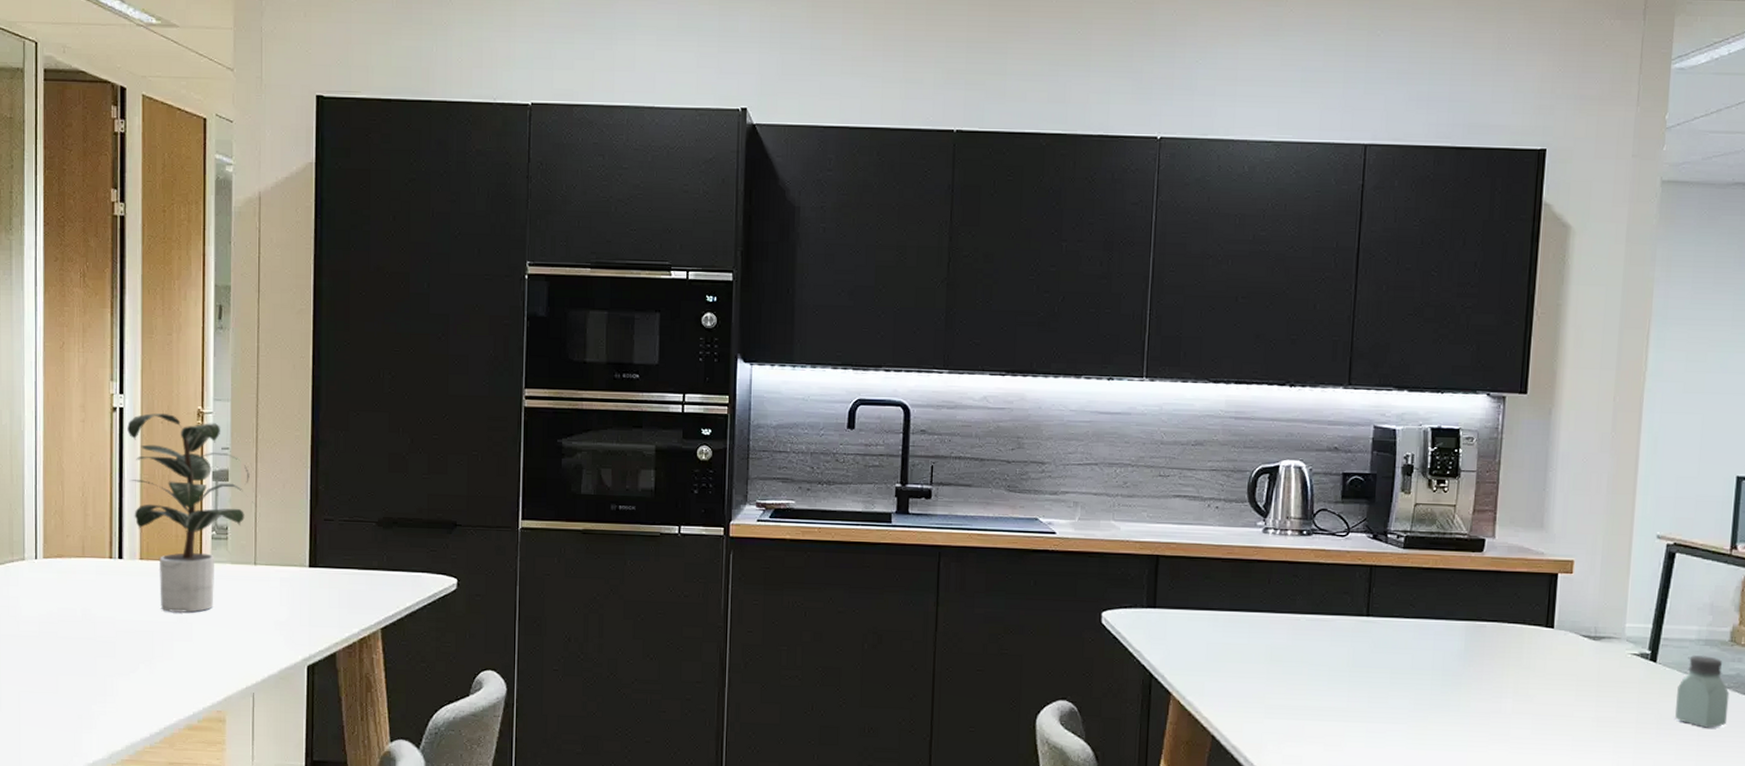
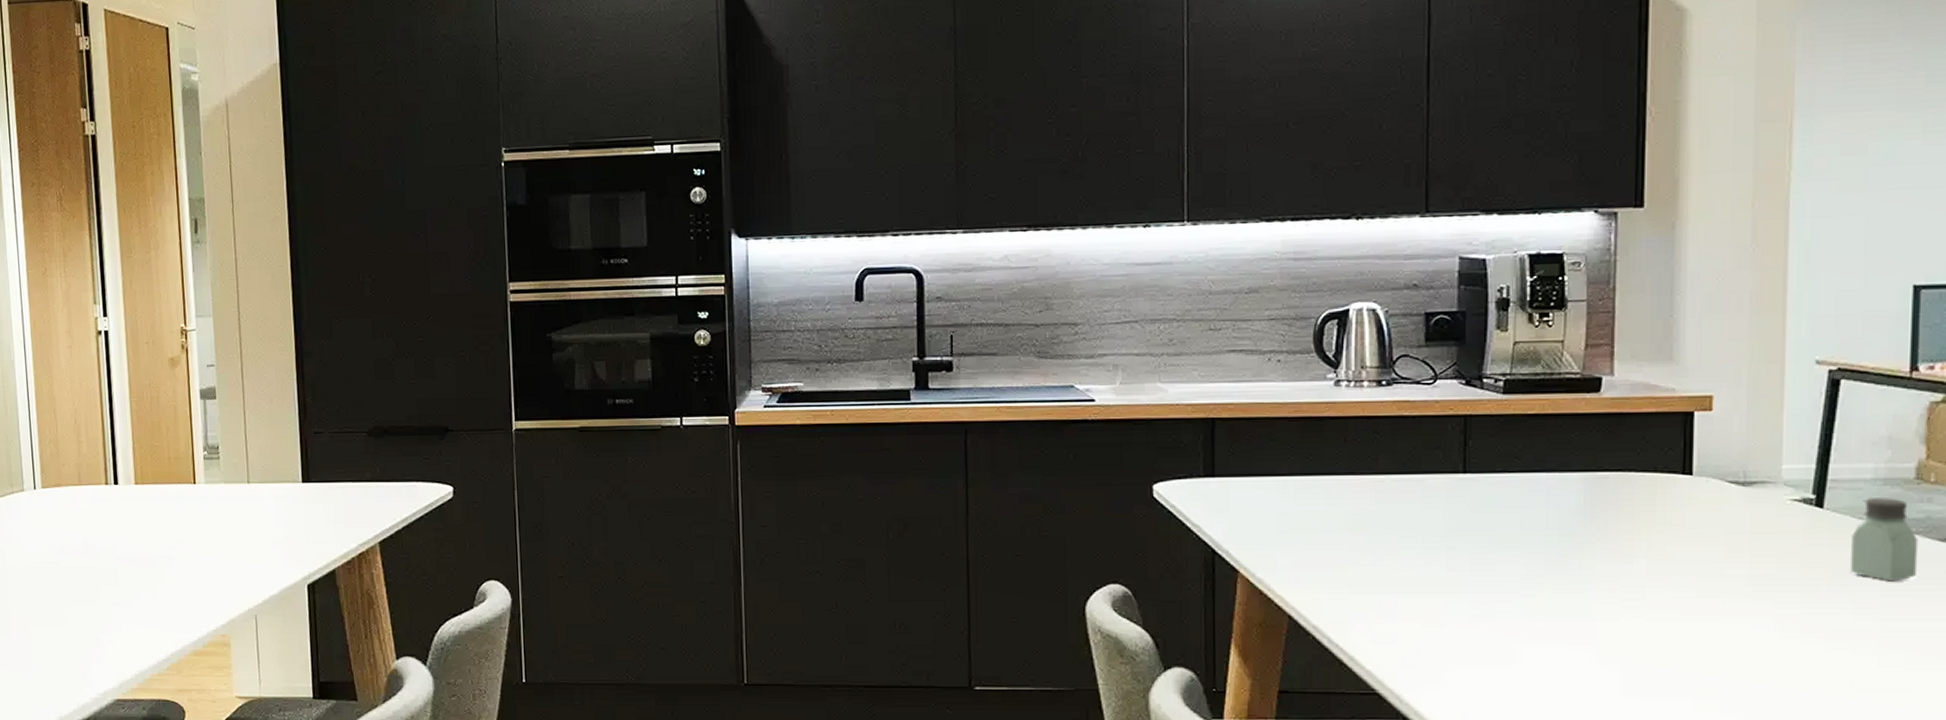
potted plant: present [127,413,254,614] -> none [113,333,243,537]

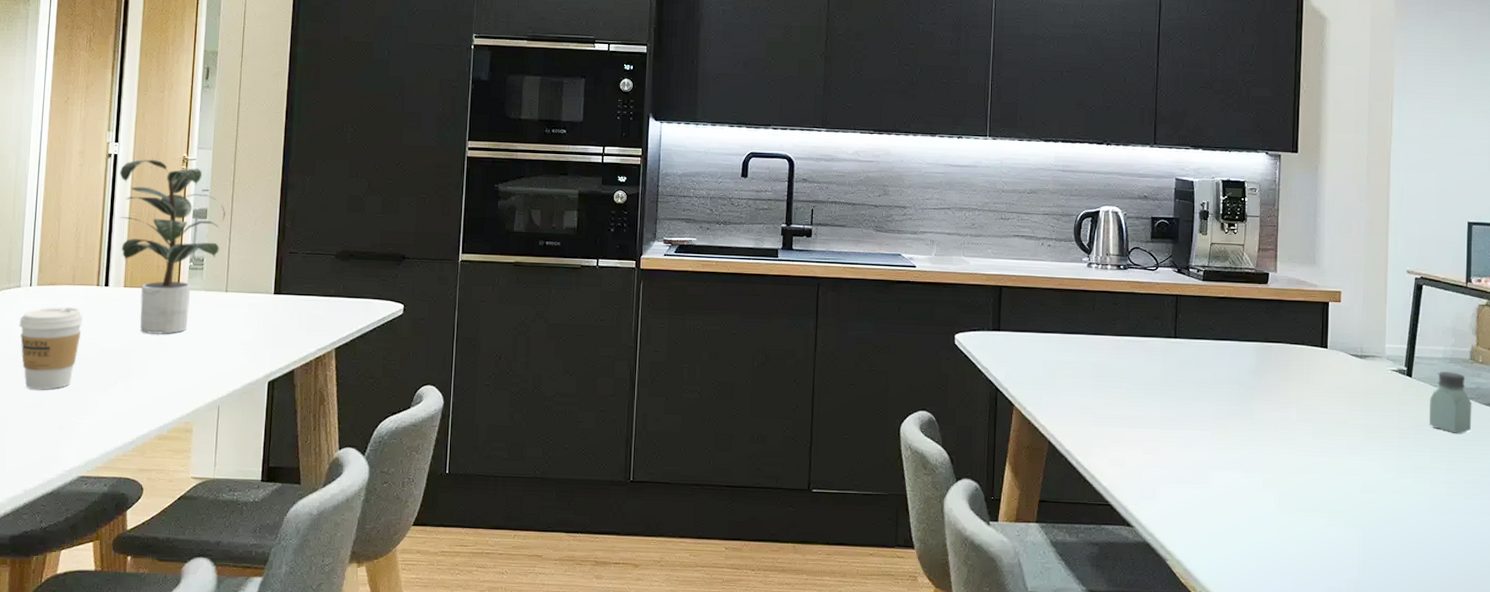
coffee cup: none [28,510,96,606] -> present [19,306,84,390]
potted plant: none [113,333,243,537] -> present [119,159,228,335]

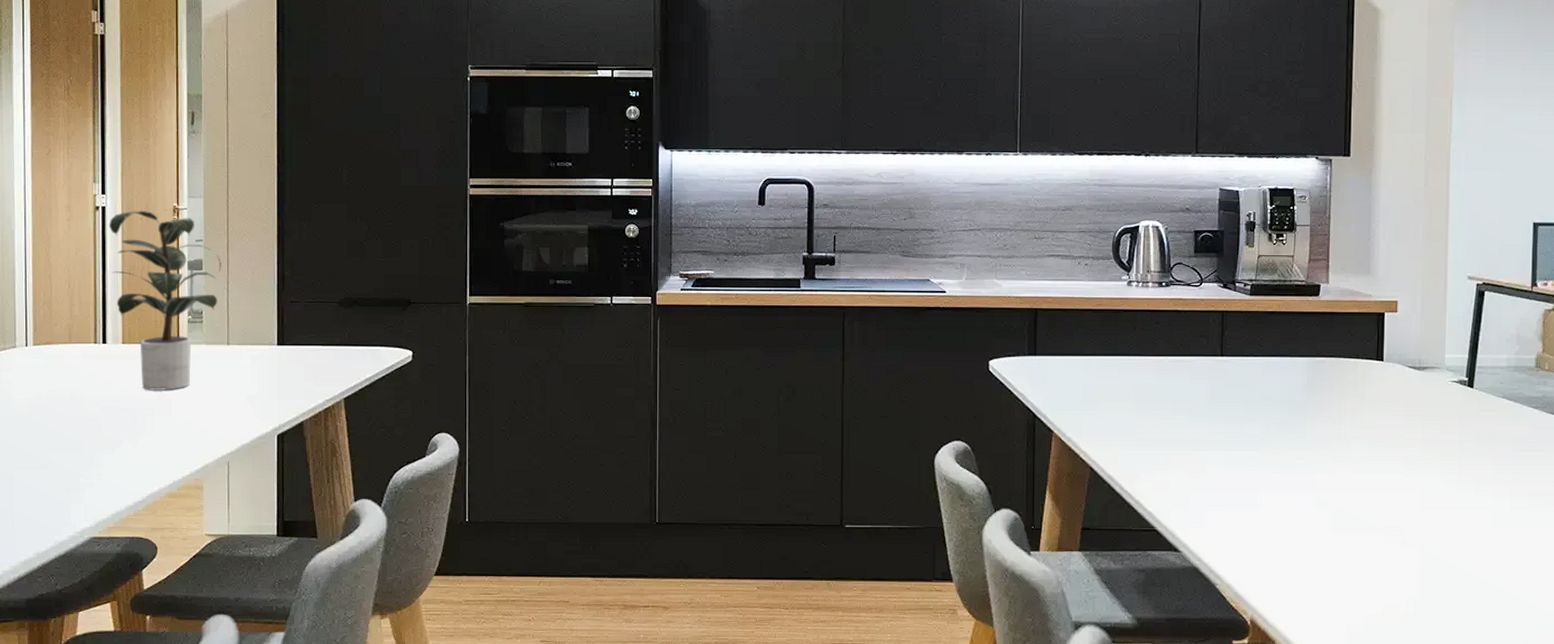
coffee cup: present [19,306,84,390] -> none [18,366,83,452]
saltshaker: present [1429,371,1472,433] -> none [1492,381,1538,444]

